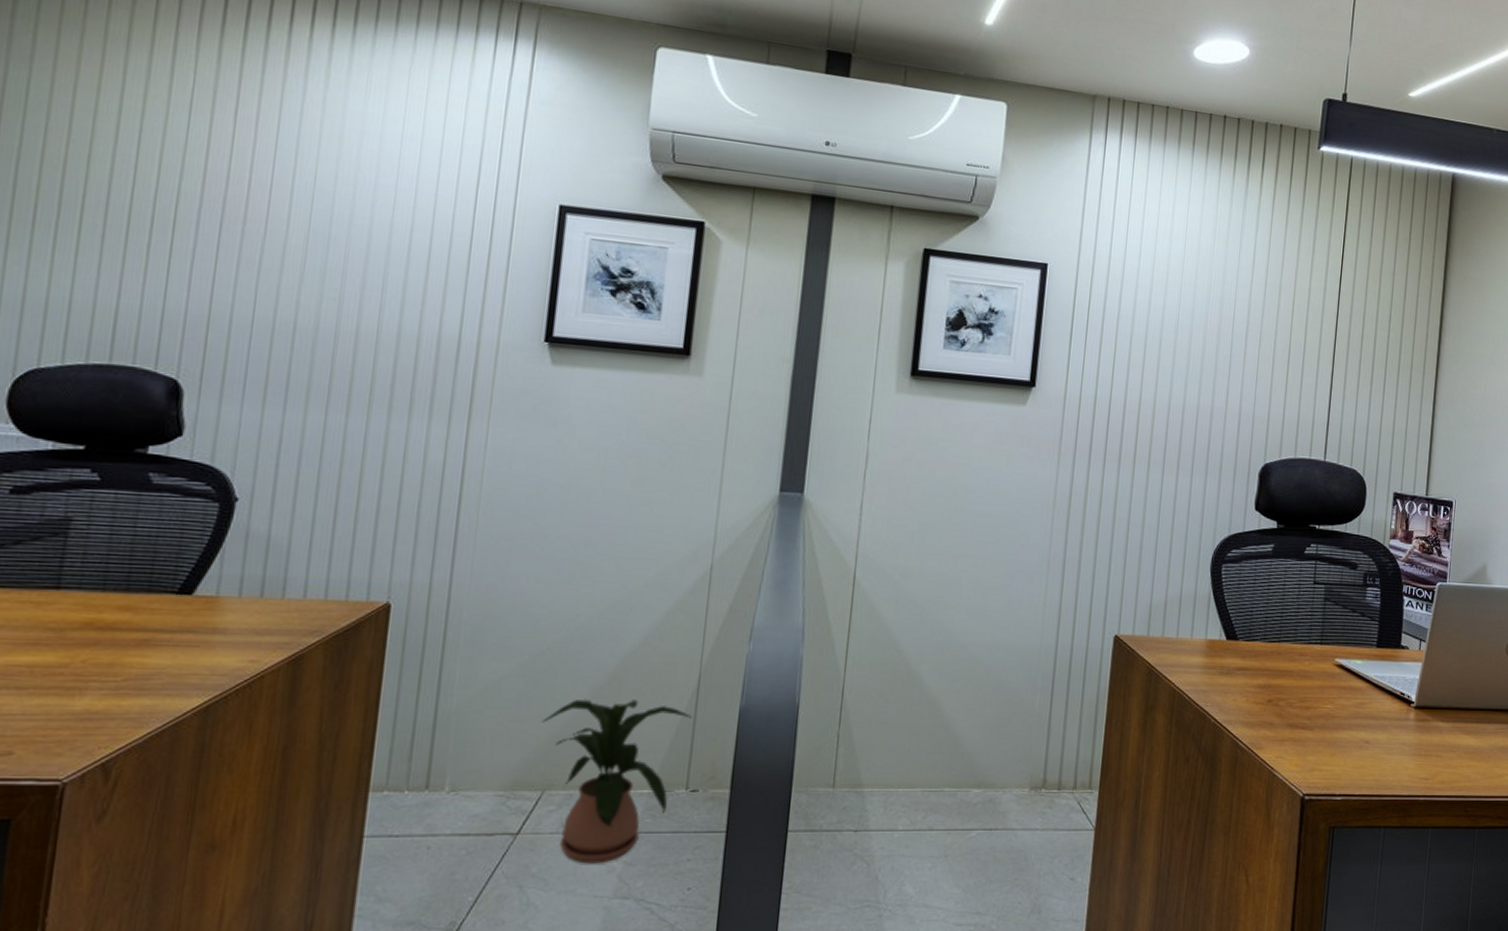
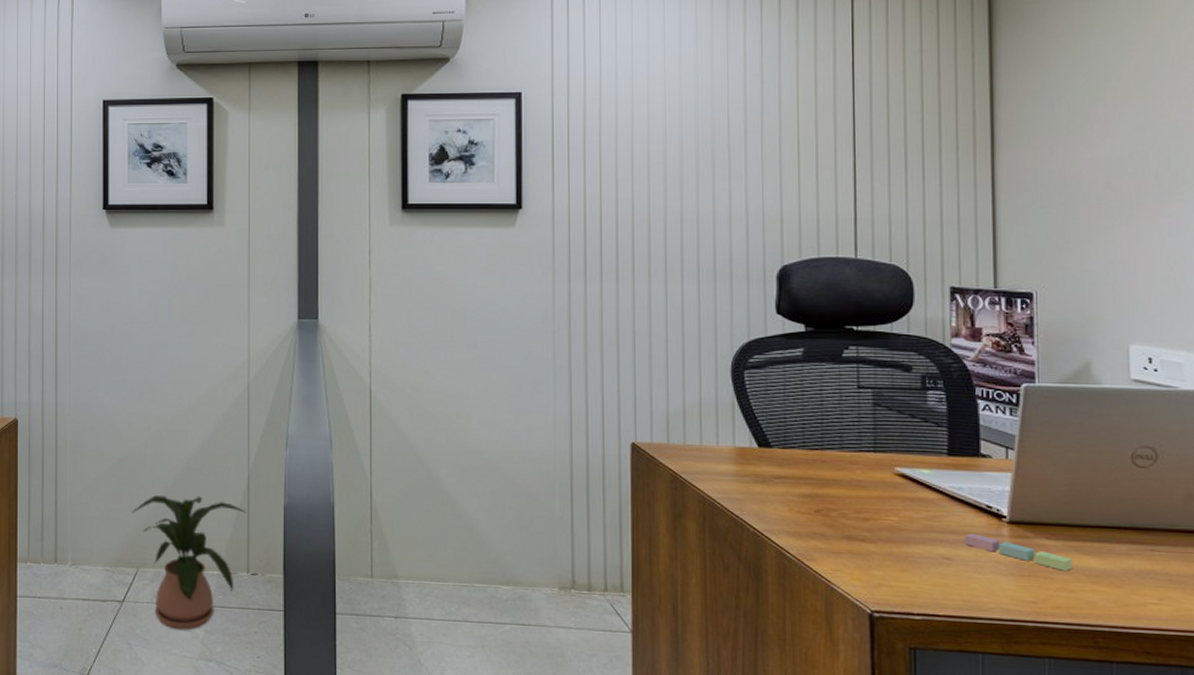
sticky notes: none [1381,718,1457,750] -> present [965,533,1072,571]

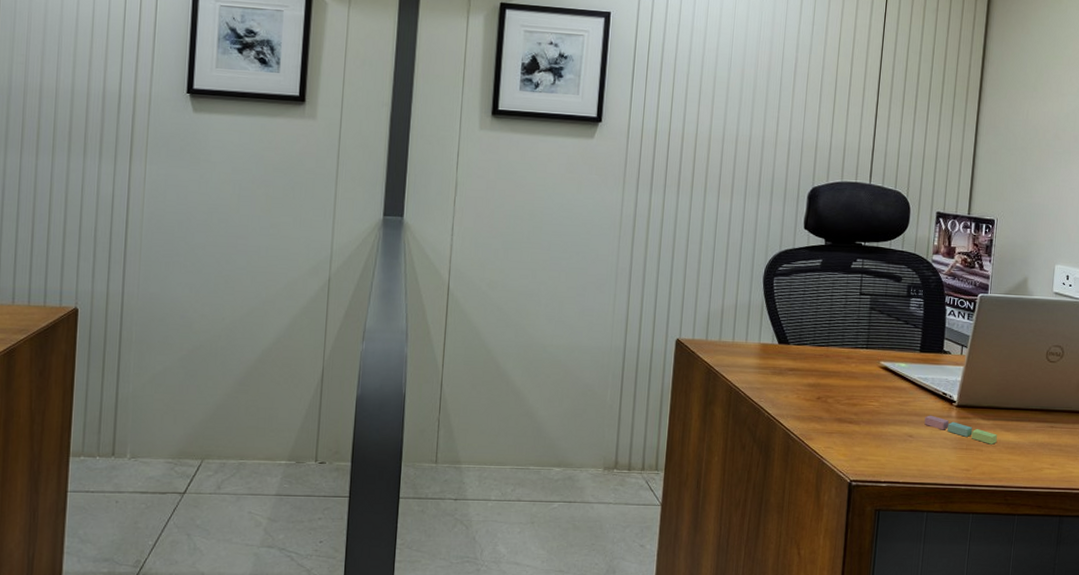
house plant: present [131,494,246,630] -> none [198,386,318,519]

